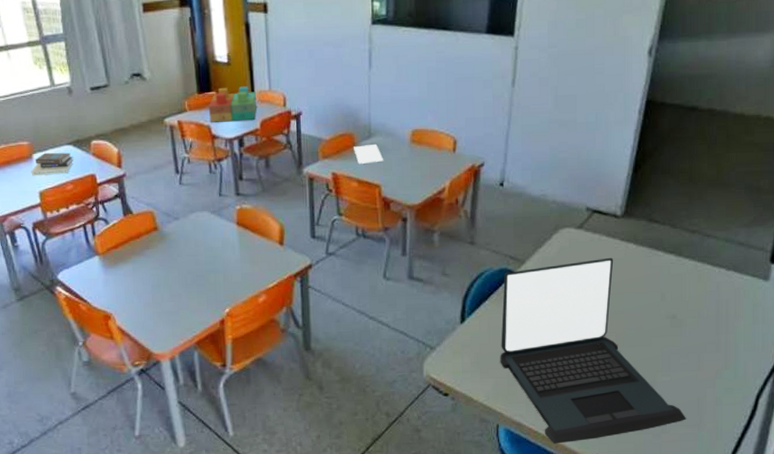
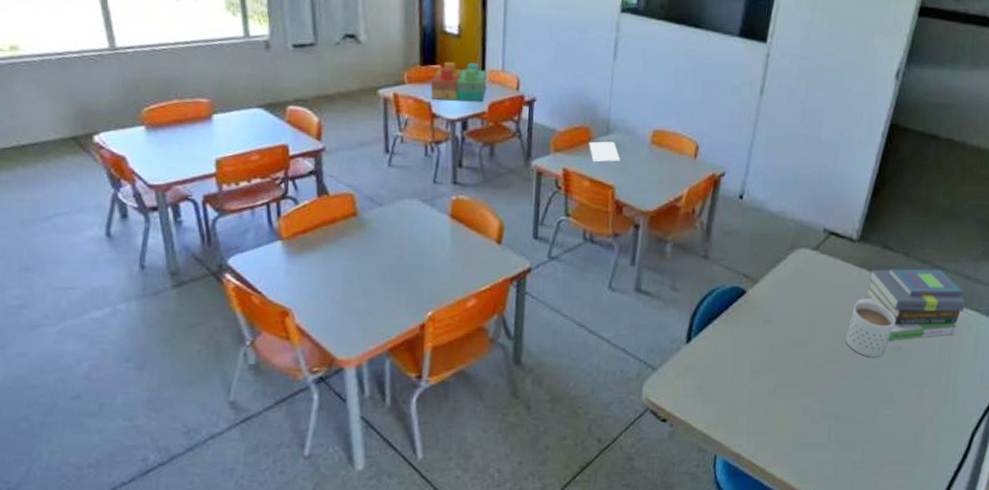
books: present [31,152,74,177] -> none [208,114,263,142]
laptop: present [500,257,686,444] -> none [723,282,904,478]
mug: none [616,273,668,327] -> present [845,301,896,357]
books: none [628,238,742,309] -> present [859,269,967,340]

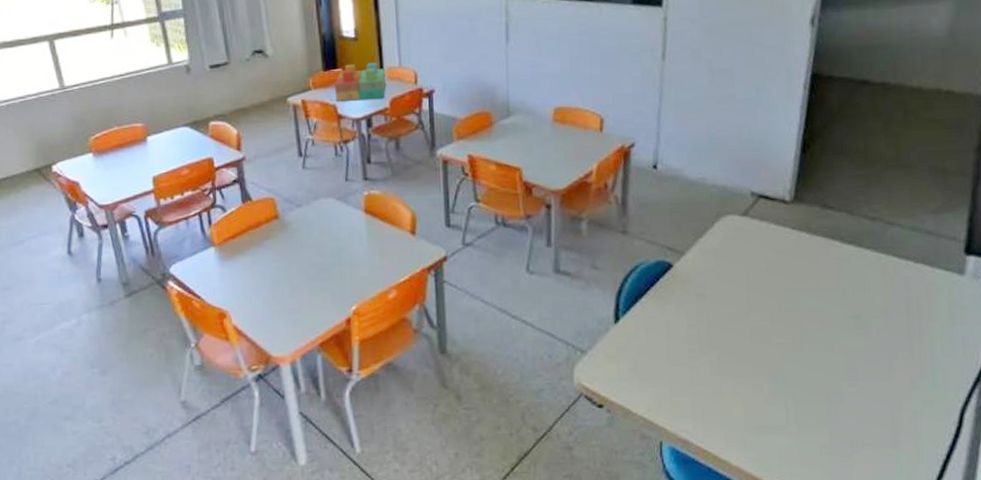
paper: present [589,141,620,162] -> none [491,124,523,145]
mug: present [845,301,896,357] -> none [791,266,849,328]
books: present [859,269,967,340] -> none [802,226,932,308]

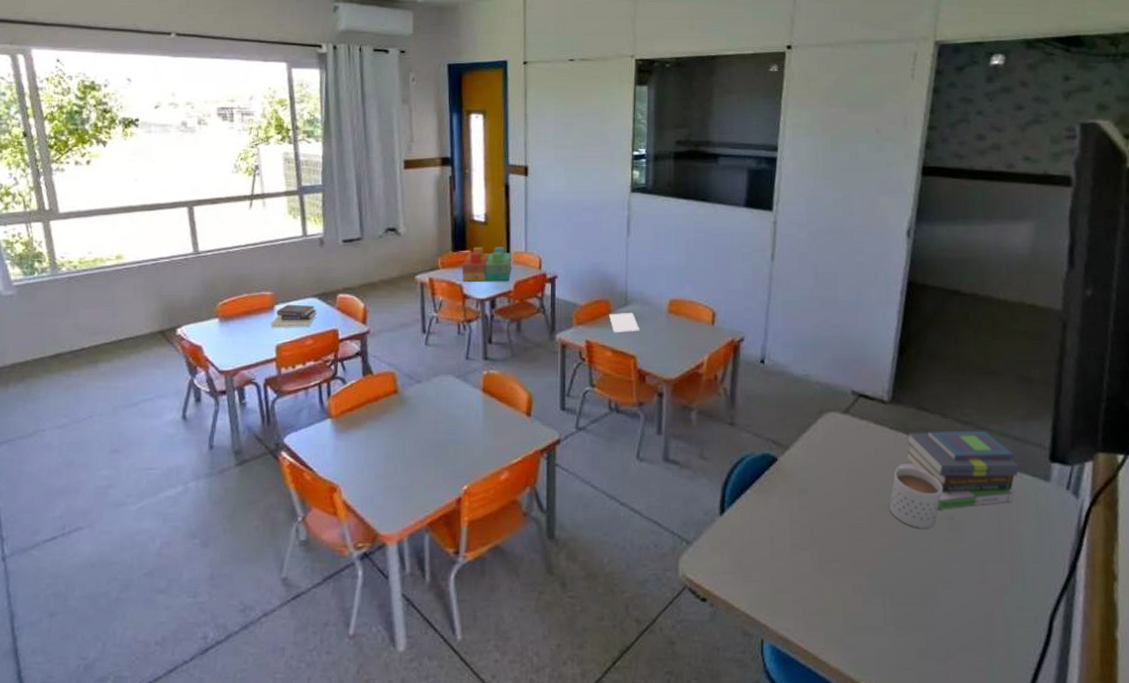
books: none [144,134,190,161] -> present [270,304,317,329]
paper: none [491,124,523,145] -> present [609,313,639,332]
mug: none [791,266,849,328] -> present [889,466,943,528]
books: none [802,226,932,308] -> present [899,430,1020,509]

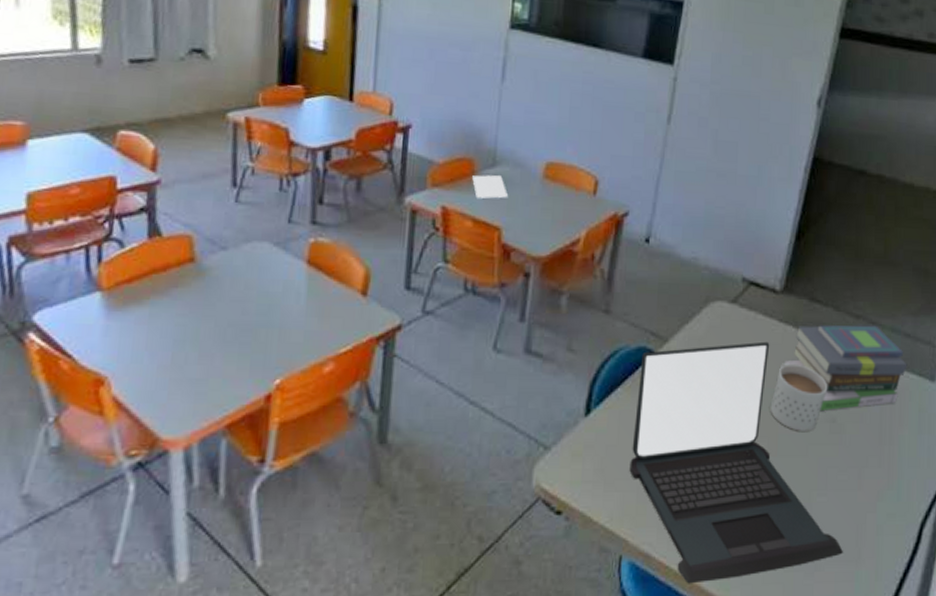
books: present [270,304,317,329] -> none [19,139,88,172]
toy blocks: present [461,246,512,282] -> none [289,81,356,128]
laptop: none [763,447,974,667] -> present [629,341,843,584]

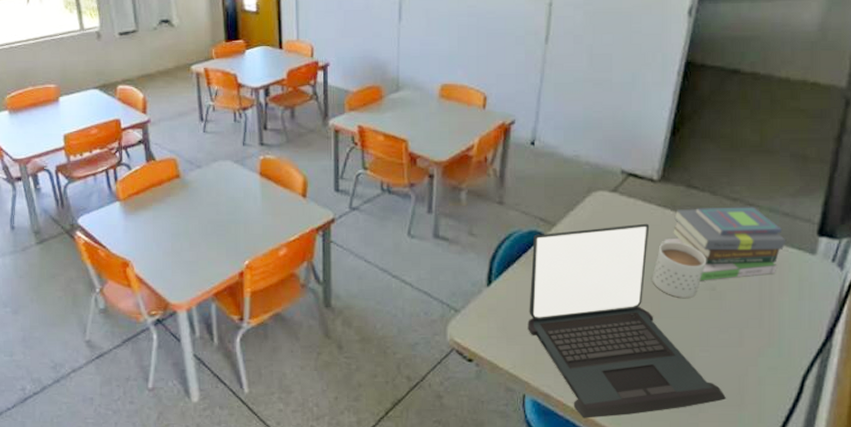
paper: present [472,175,508,199] -> none [381,98,410,117]

